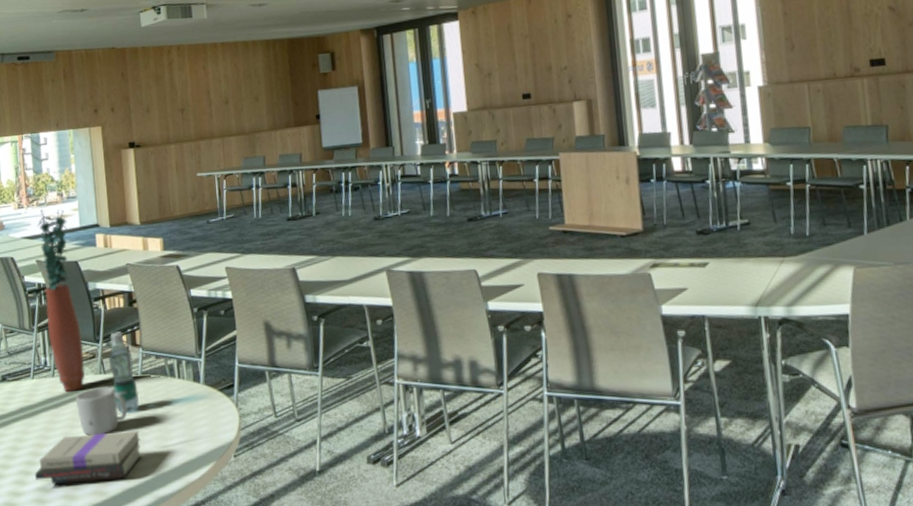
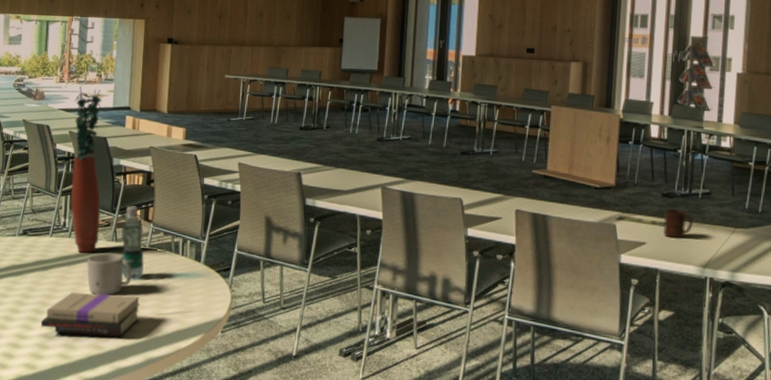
cup: none [702,245,736,280] -> present [663,208,694,238]

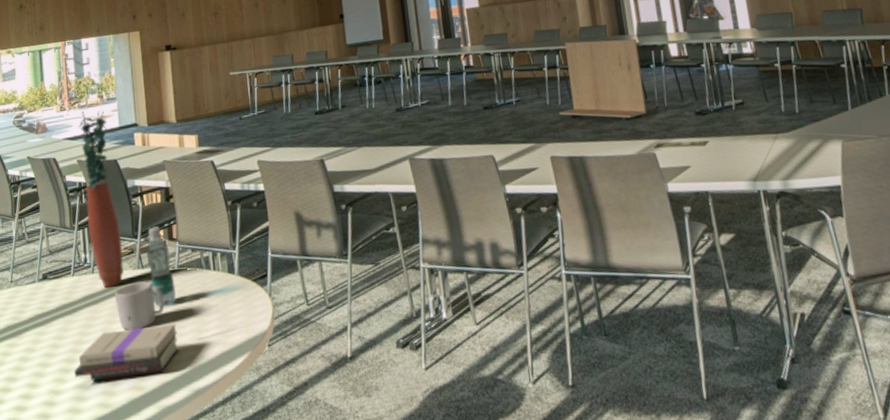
cup: present [663,208,694,238] -> none [702,125,734,157]

